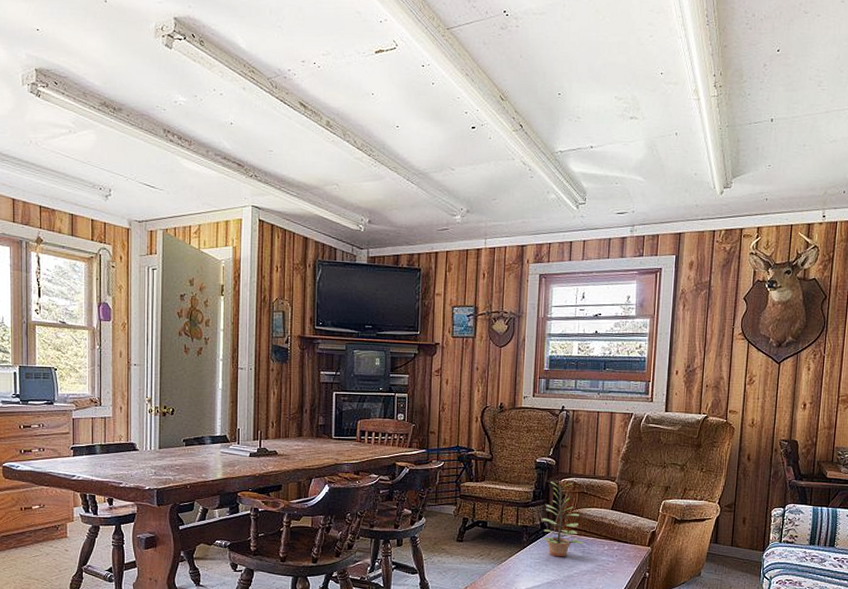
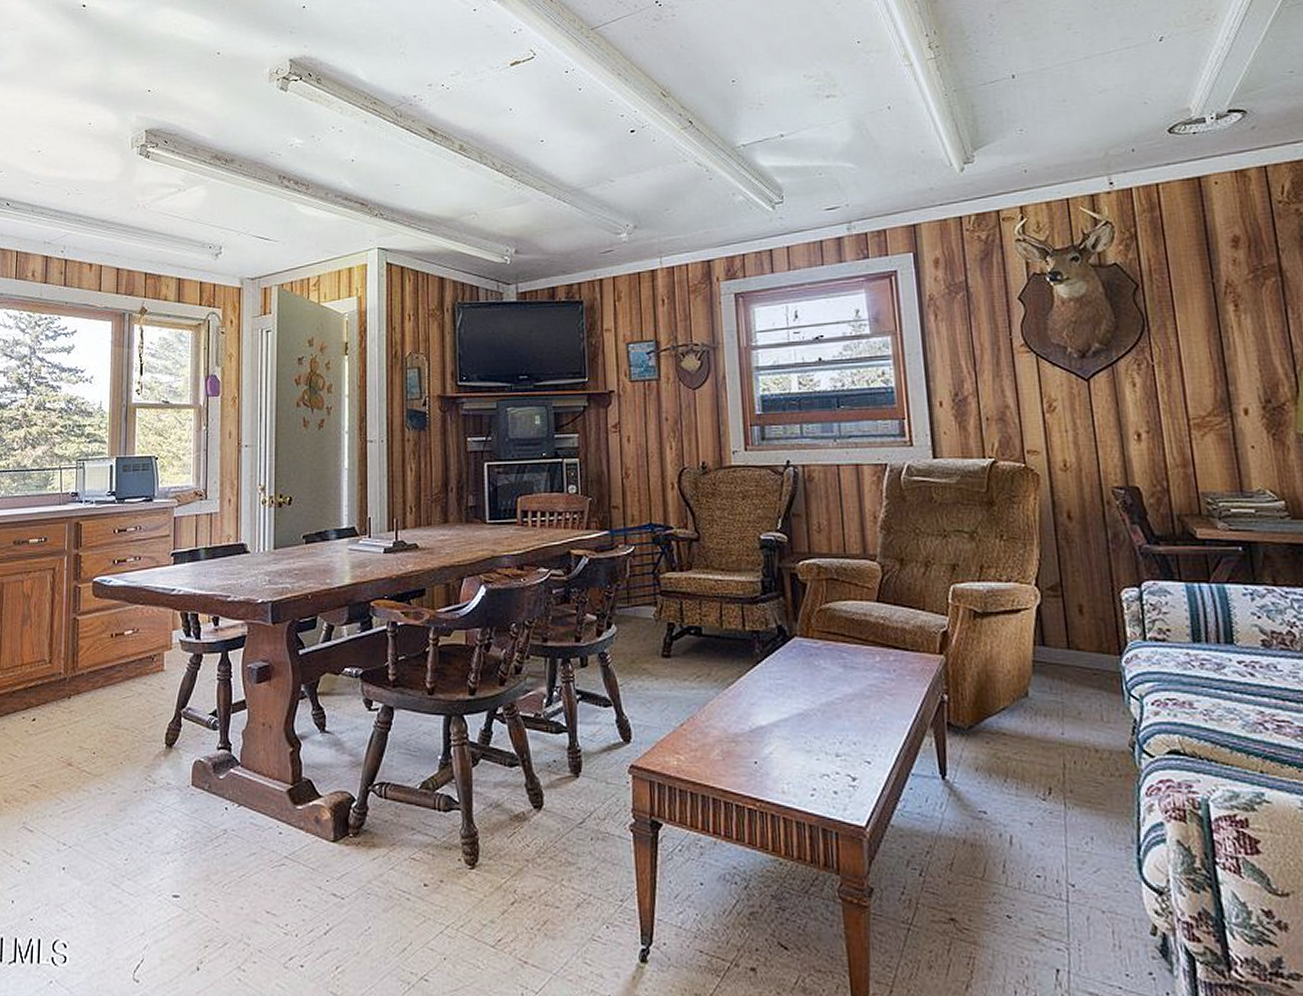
plant: present [542,481,584,557] -> none [778,564,844,675]

